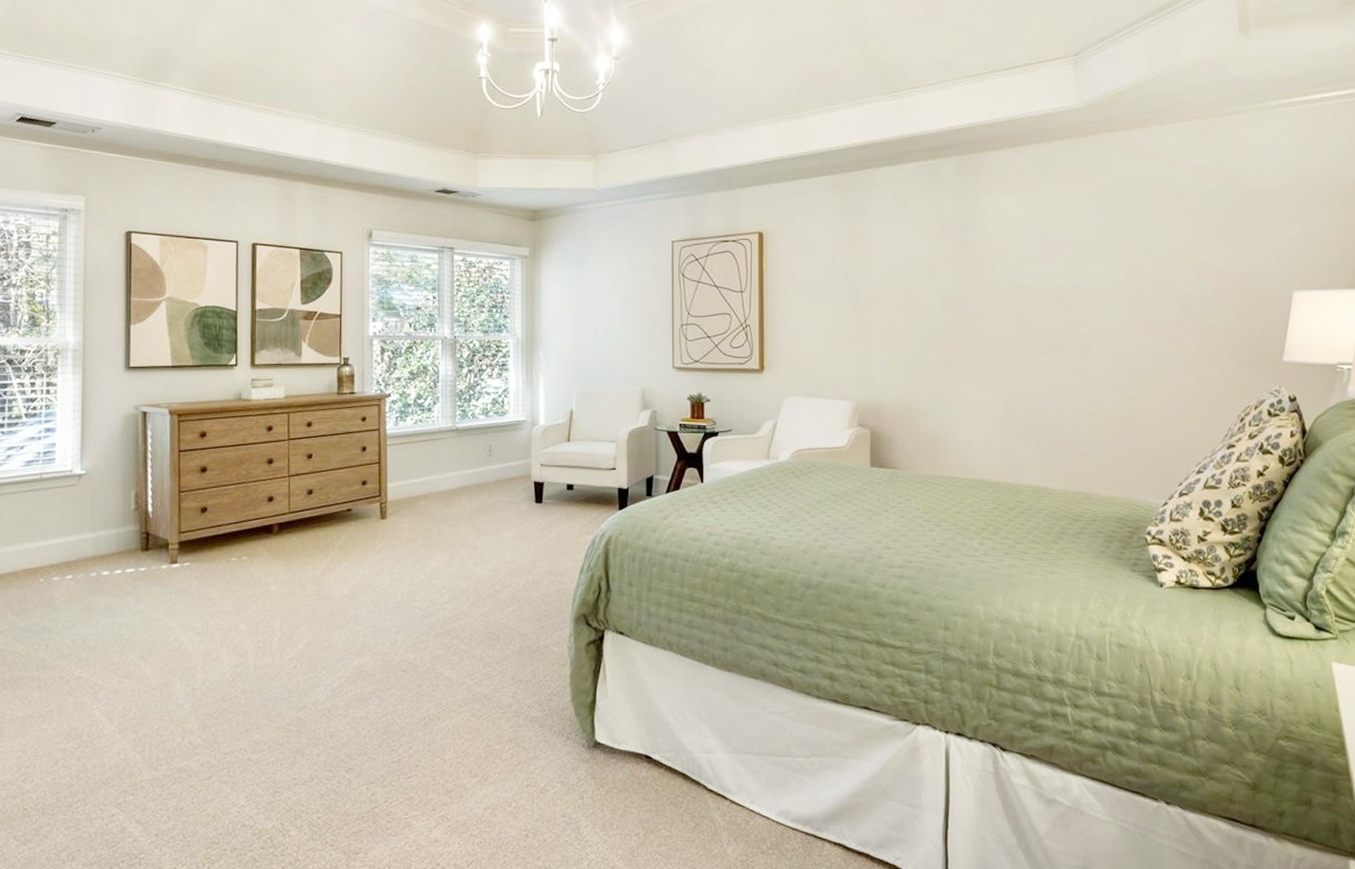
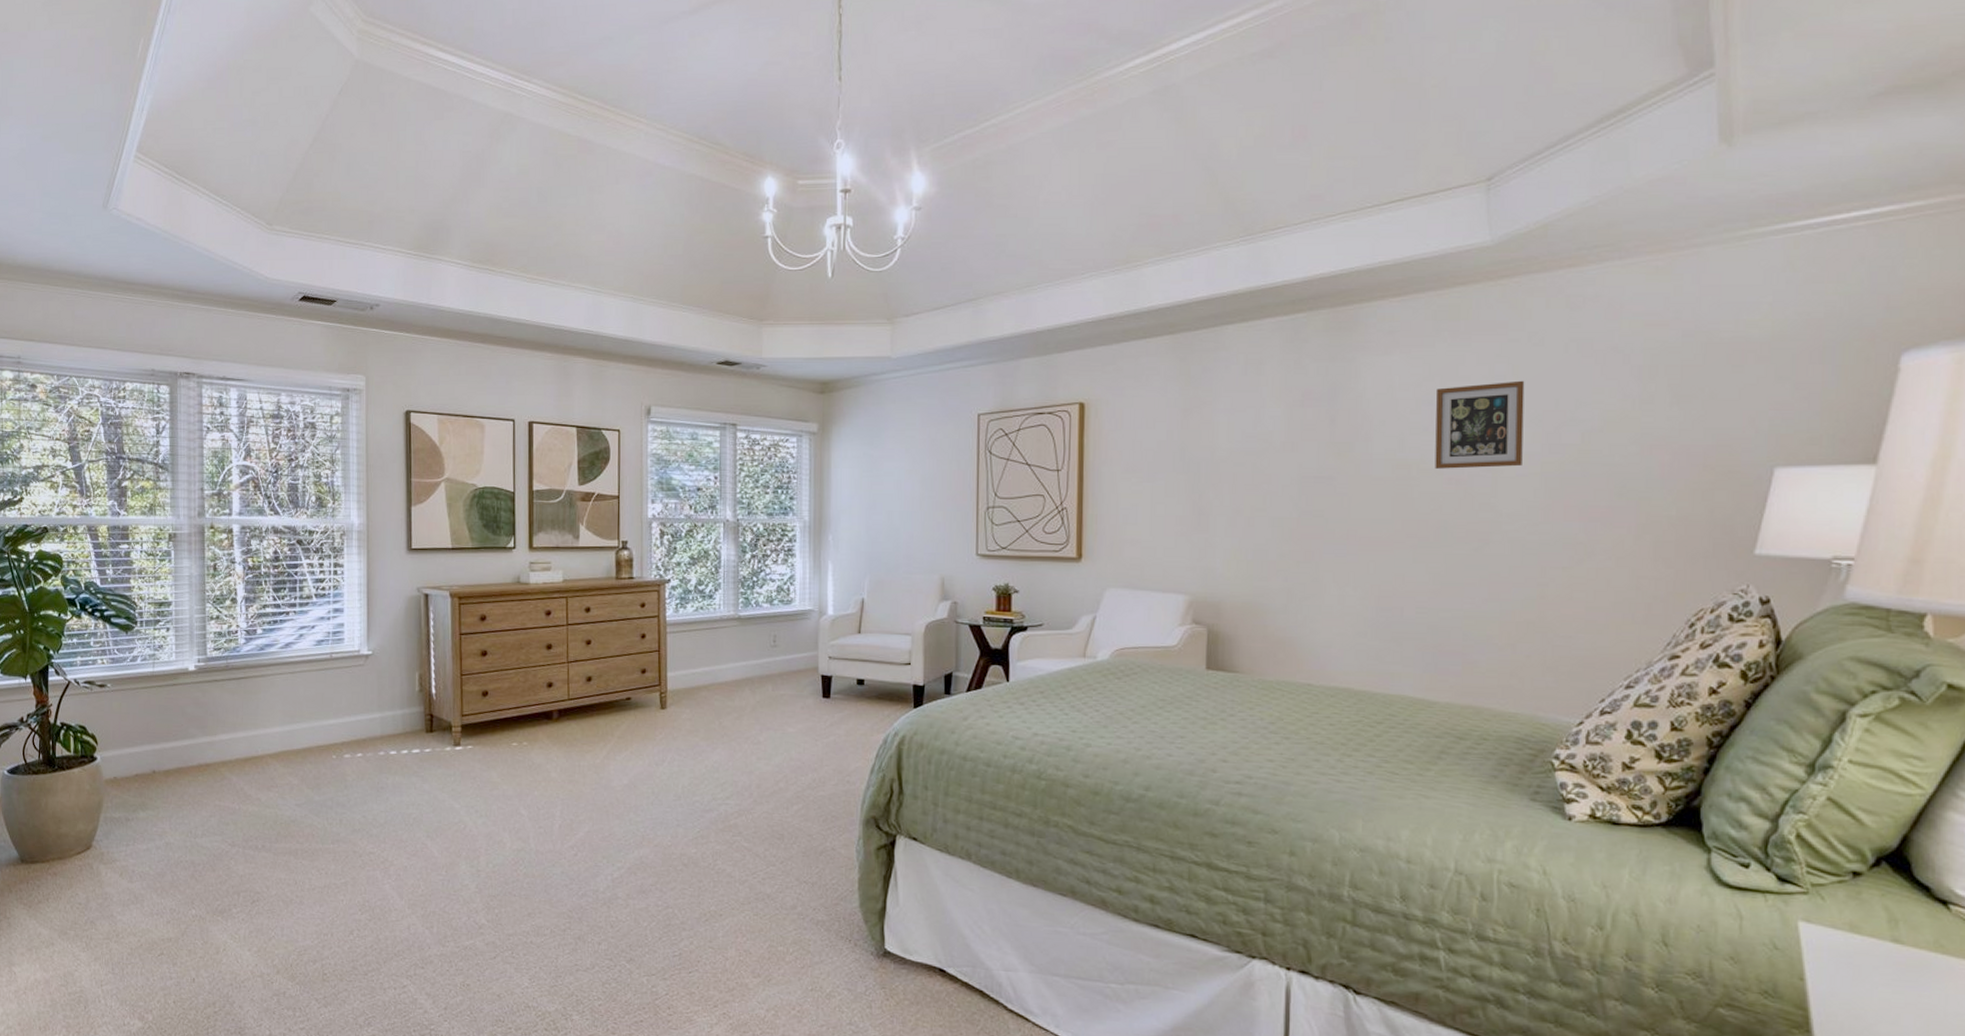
picture frame: none [1043,219,1111,292] -> present [1435,380,1525,469]

